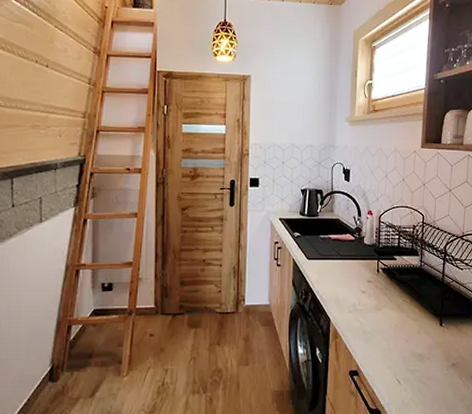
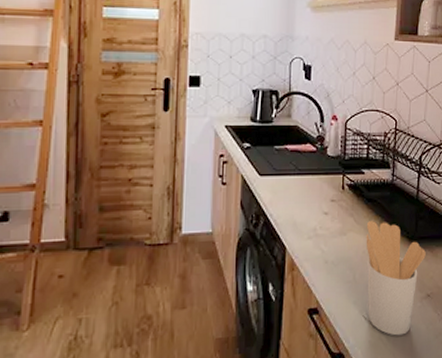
utensil holder: none [398,299,451,398] -> present [366,221,426,336]

